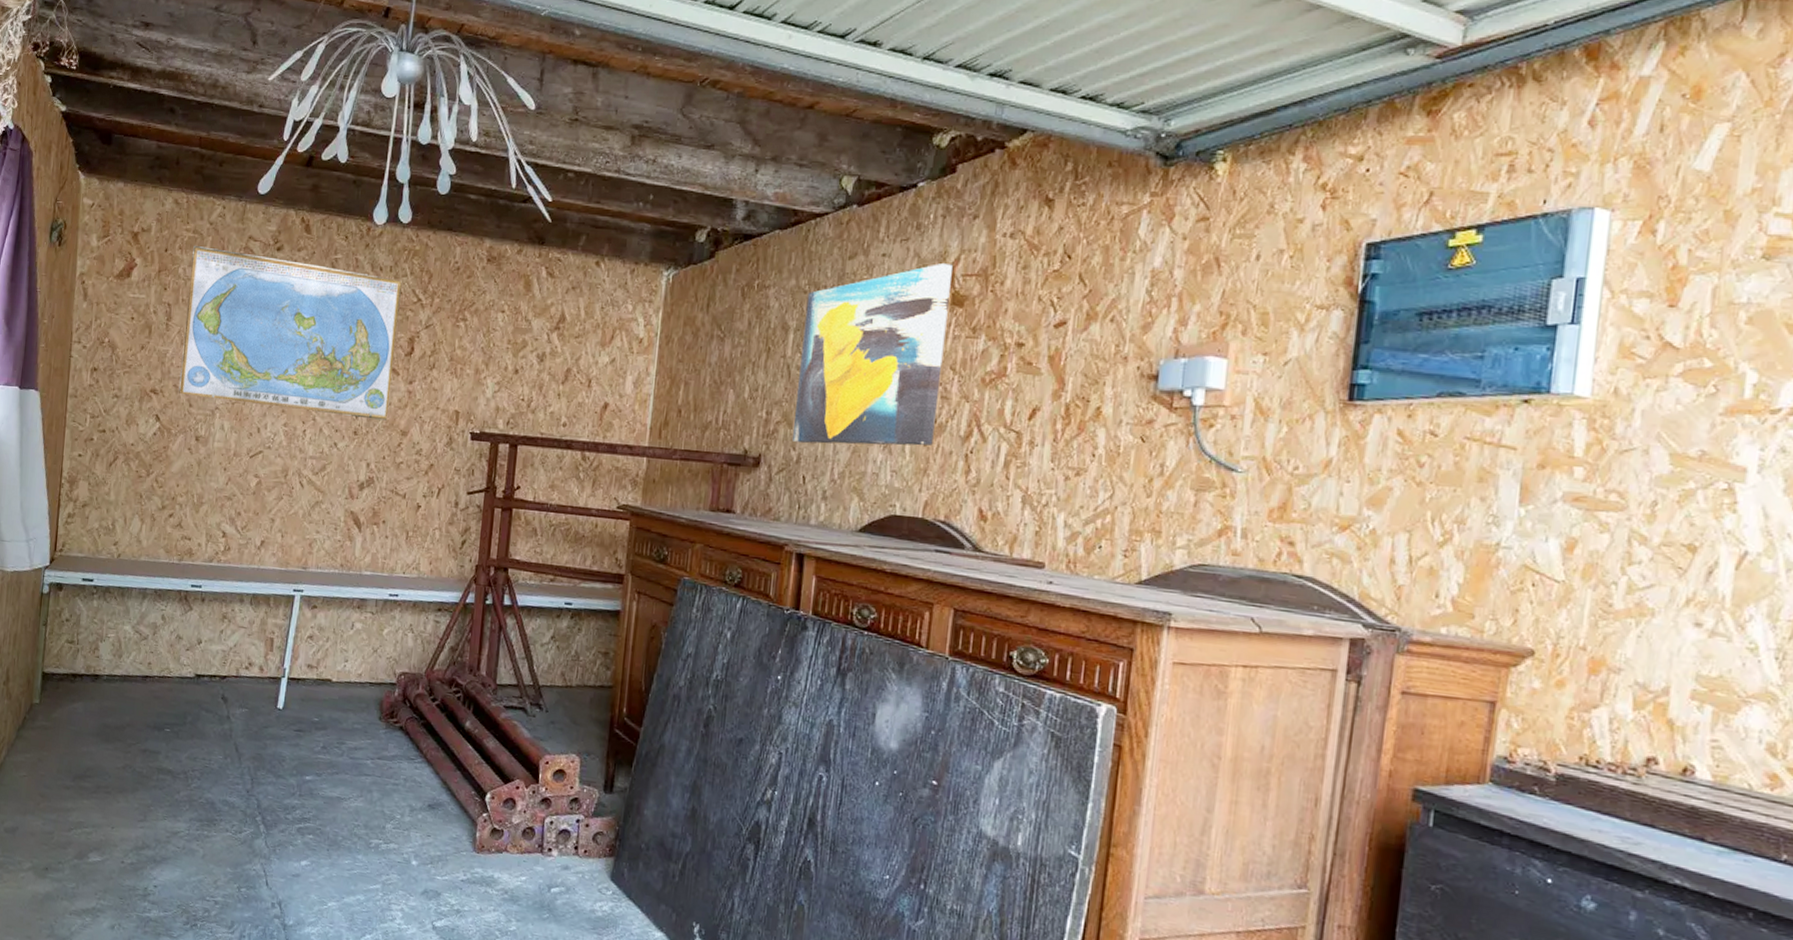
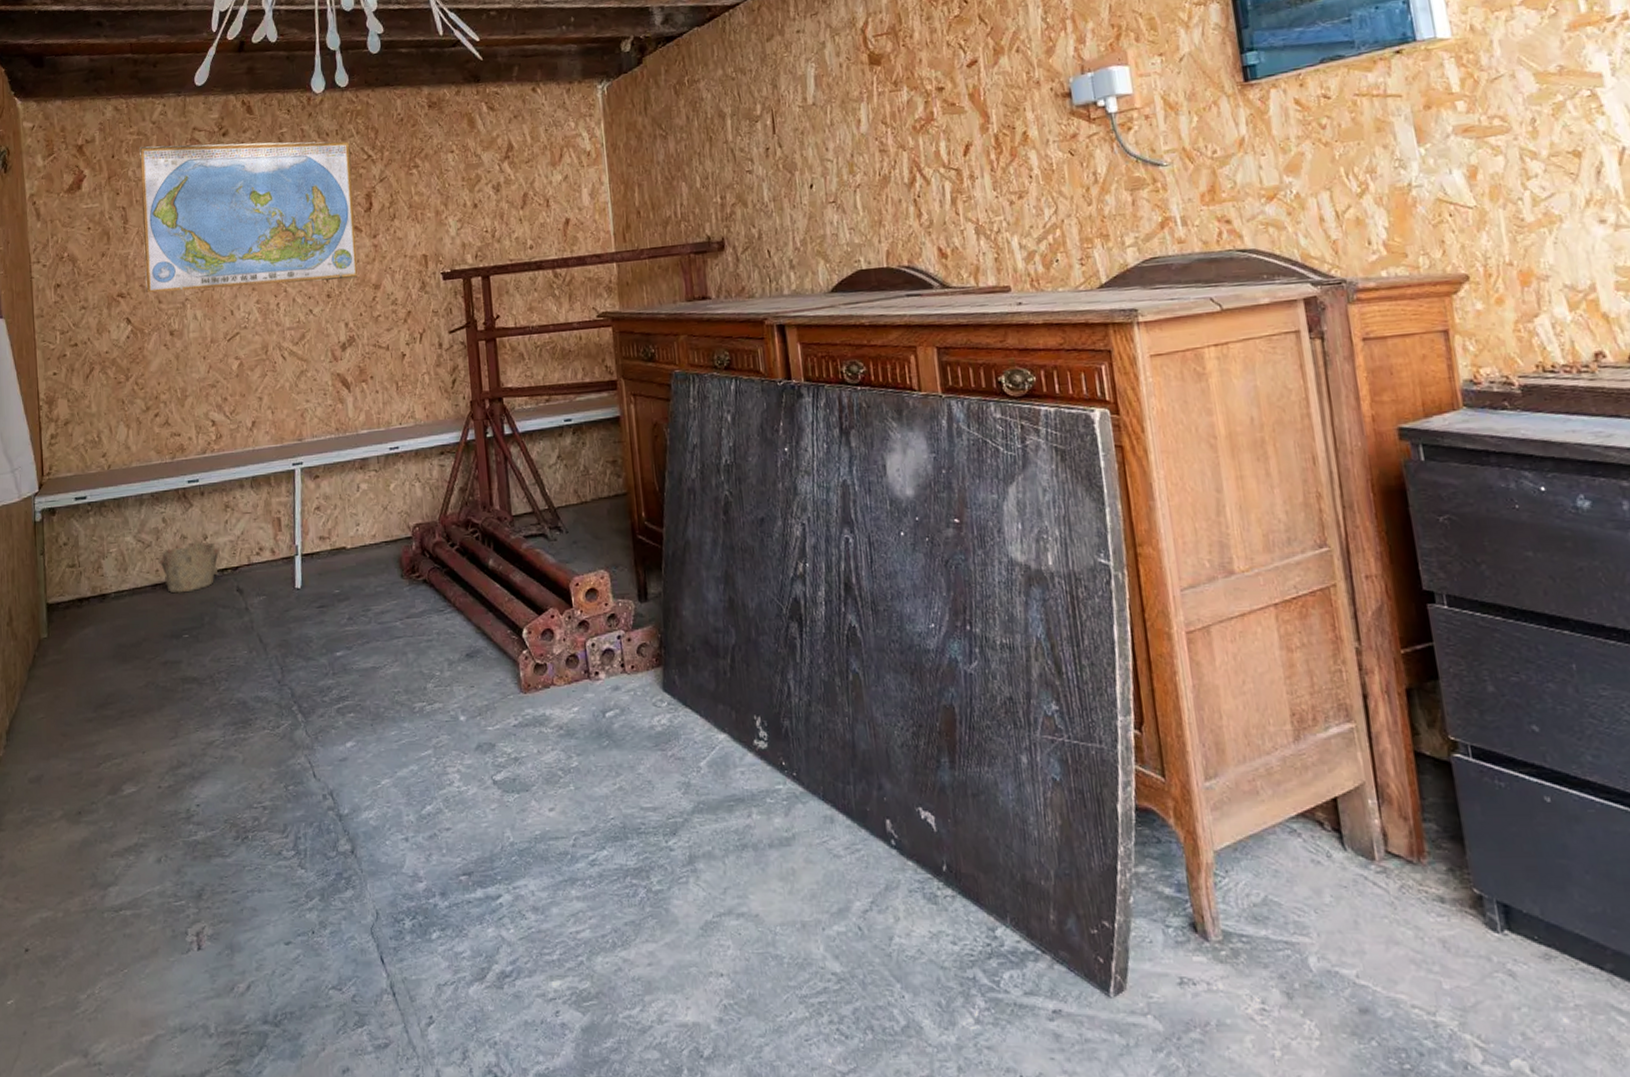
bucket: none [152,644,212,690] -> present [158,542,220,594]
wall art: present [791,263,953,446] -> none [736,28,882,220]

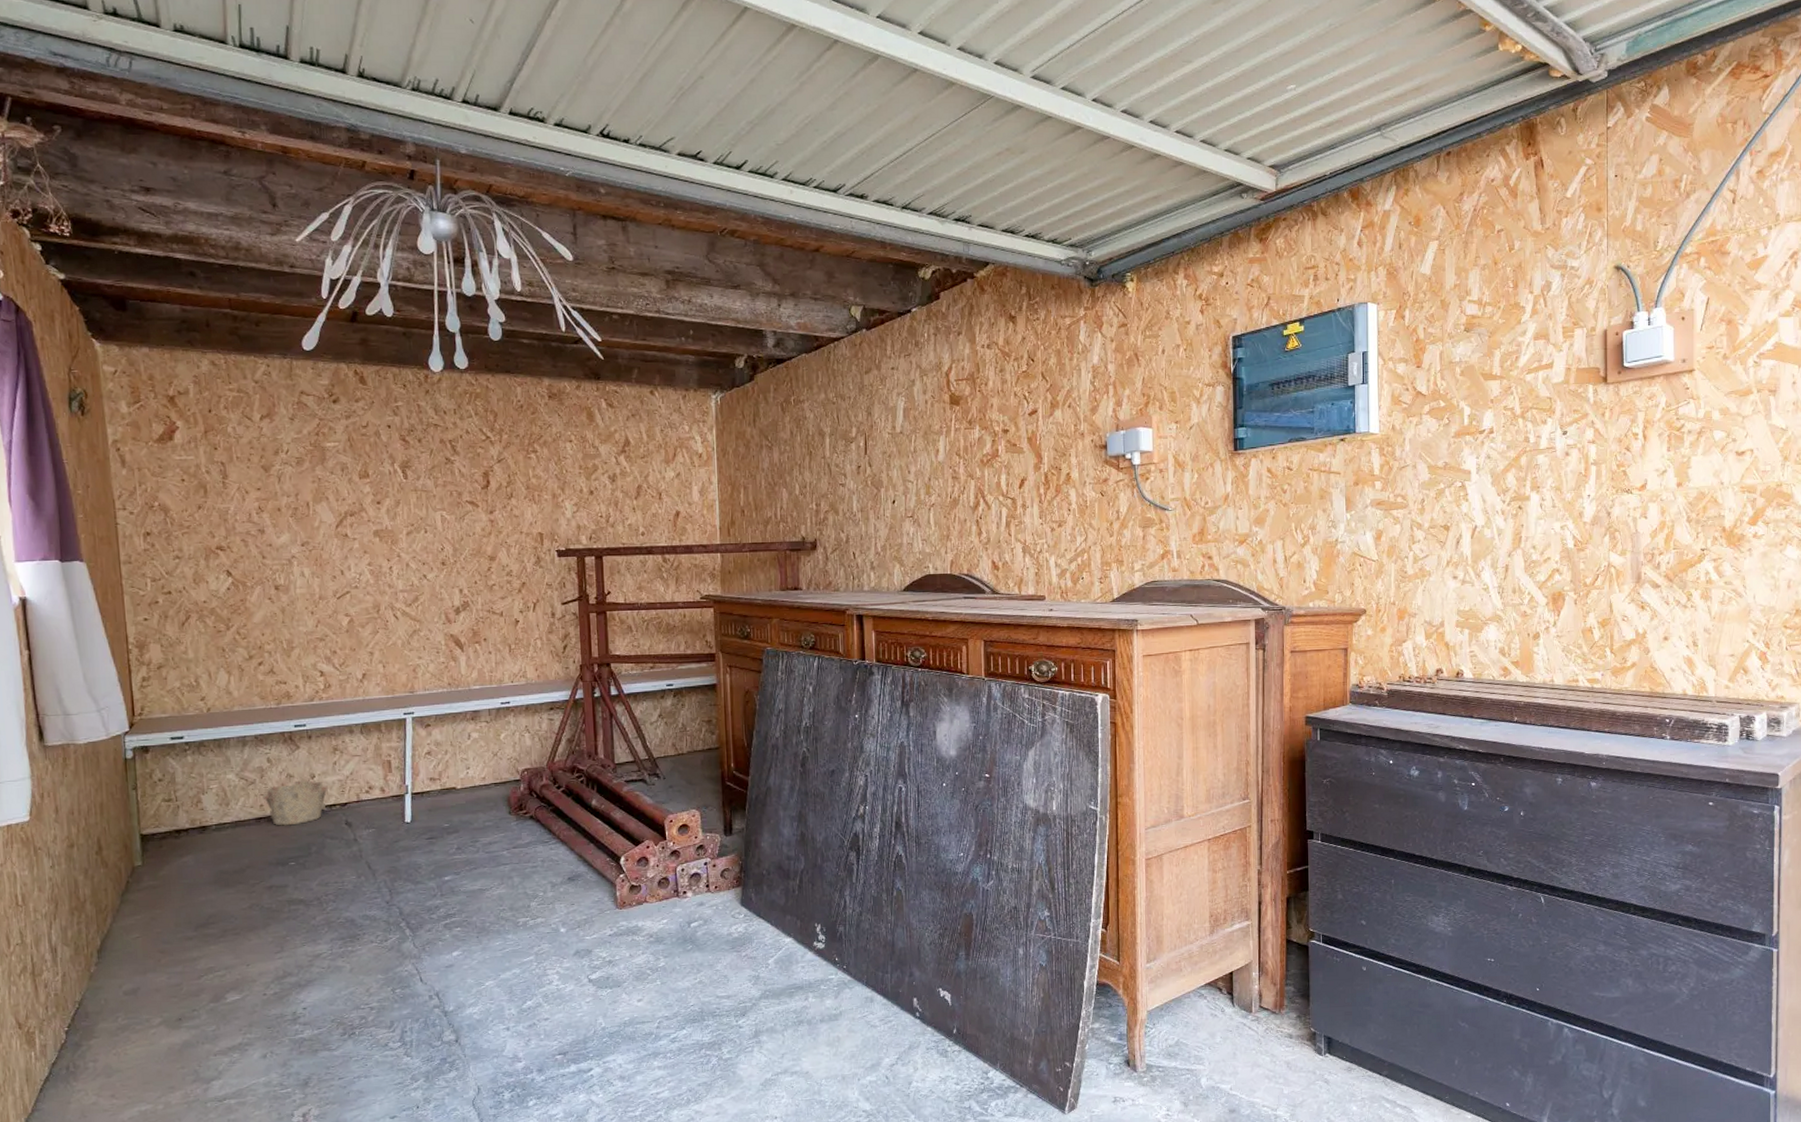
world map: present [139,141,358,293] -> none [240,404,473,550]

